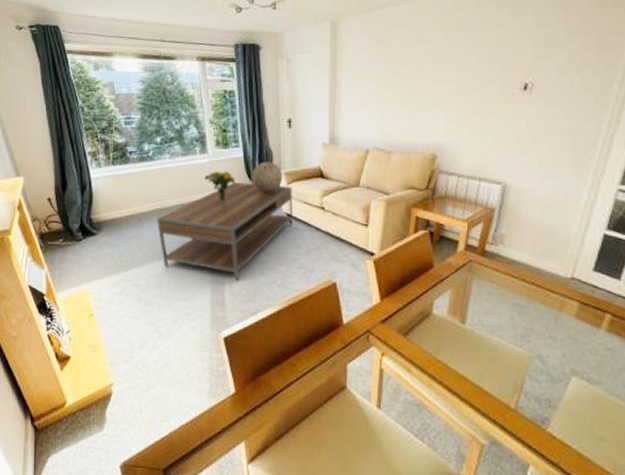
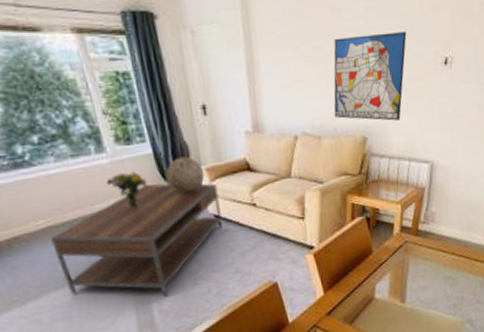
wall art: none [406,59,485,141] -> present [333,32,407,121]

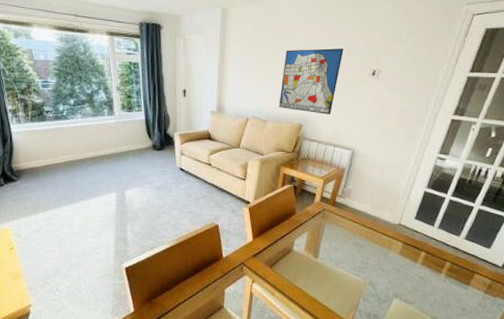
coffee table: present [51,183,223,298] -> none [70,140,185,223]
bouquet: present [106,171,148,211] -> none [112,130,138,157]
decorative sphere: present [166,156,205,194] -> none [151,124,178,151]

